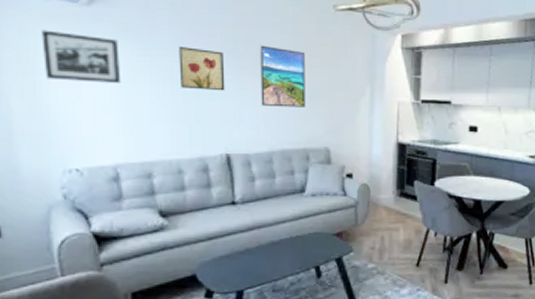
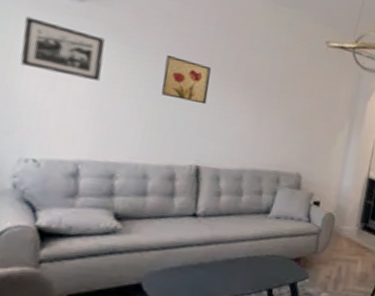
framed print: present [260,45,306,107] -> none [240,66,292,132]

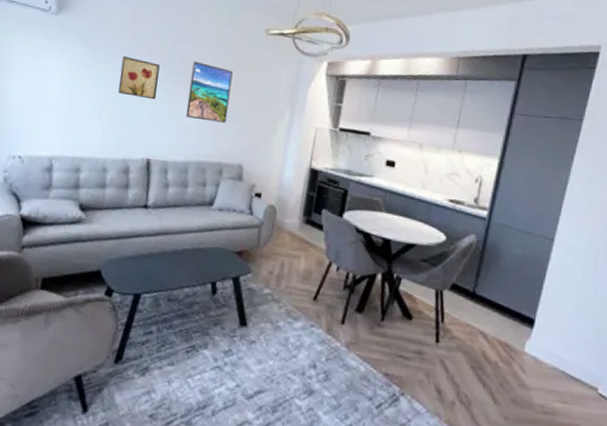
picture frame: present [20,16,105,82] -> none [11,32,74,85]
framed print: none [240,66,292,132] -> present [185,61,233,123]

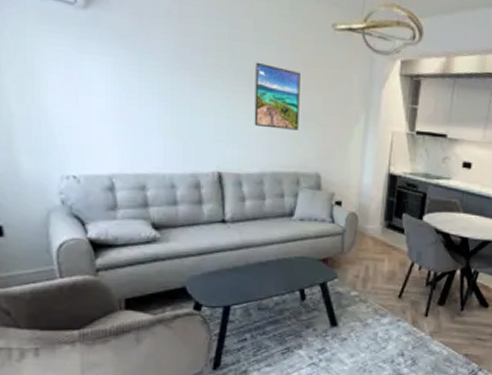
wall art: present [118,56,160,100] -> none [174,59,220,108]

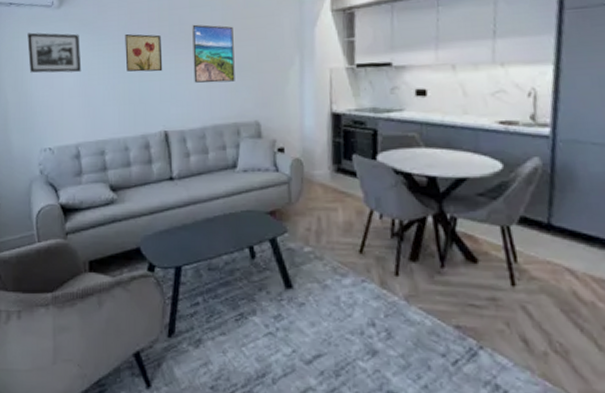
picture frame: none [39,31,117,94] -> present [27,32,82,73]
wall art: none [174,59,220,108] -> present [125,34,163,72]

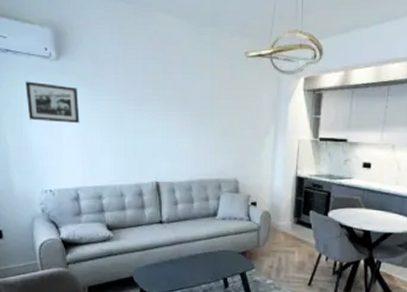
wall art: present [125,34,163,72] -> none [121,93,156,130]
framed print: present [192,24,235,83] -> none [183,90,220,144]

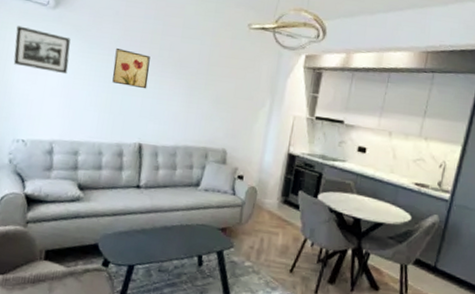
wall art: none [121,93,156,130] -> present [112,48,150,89]

